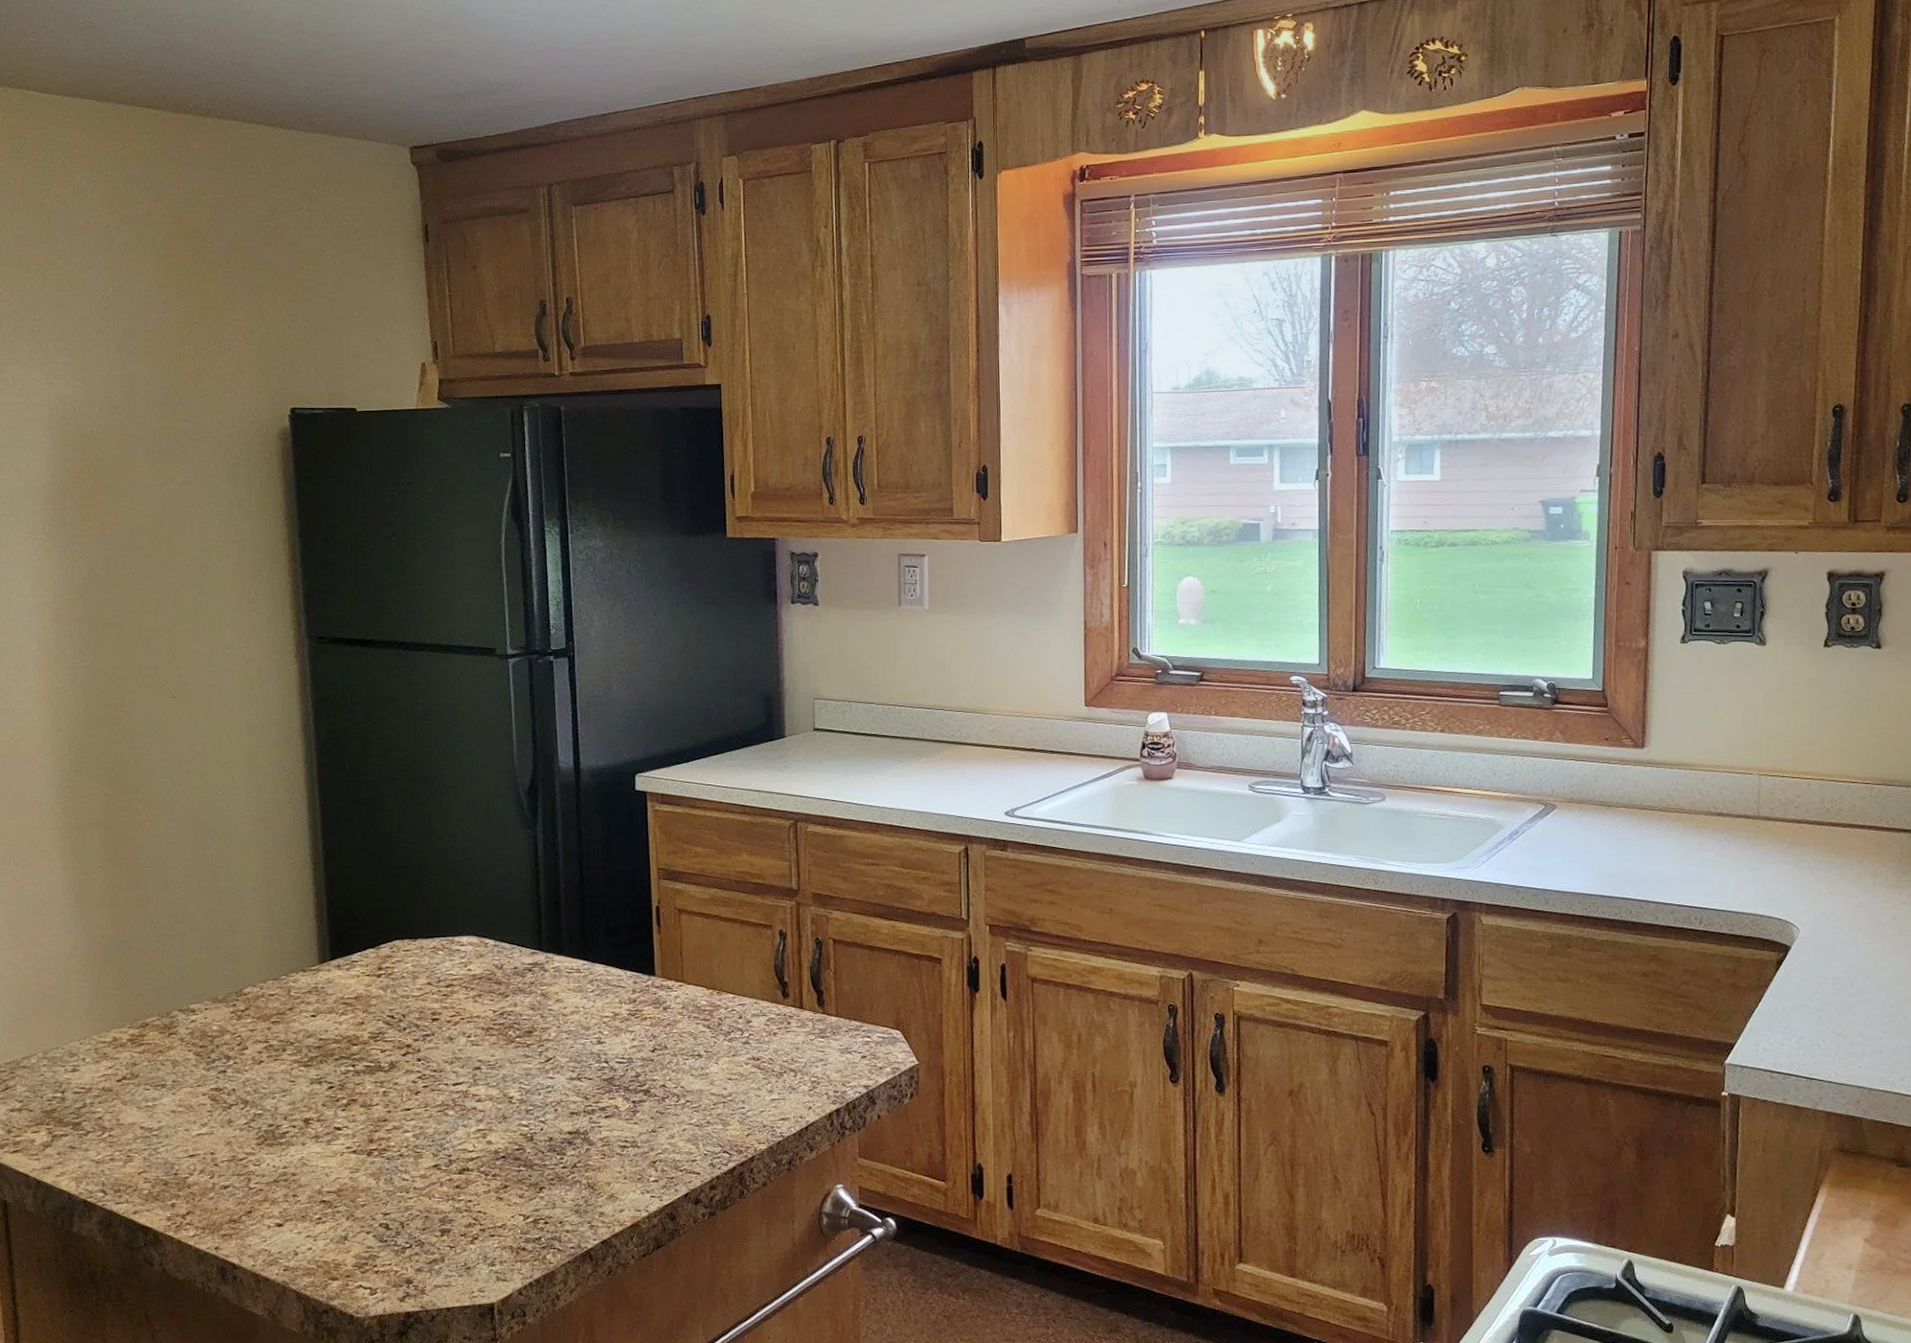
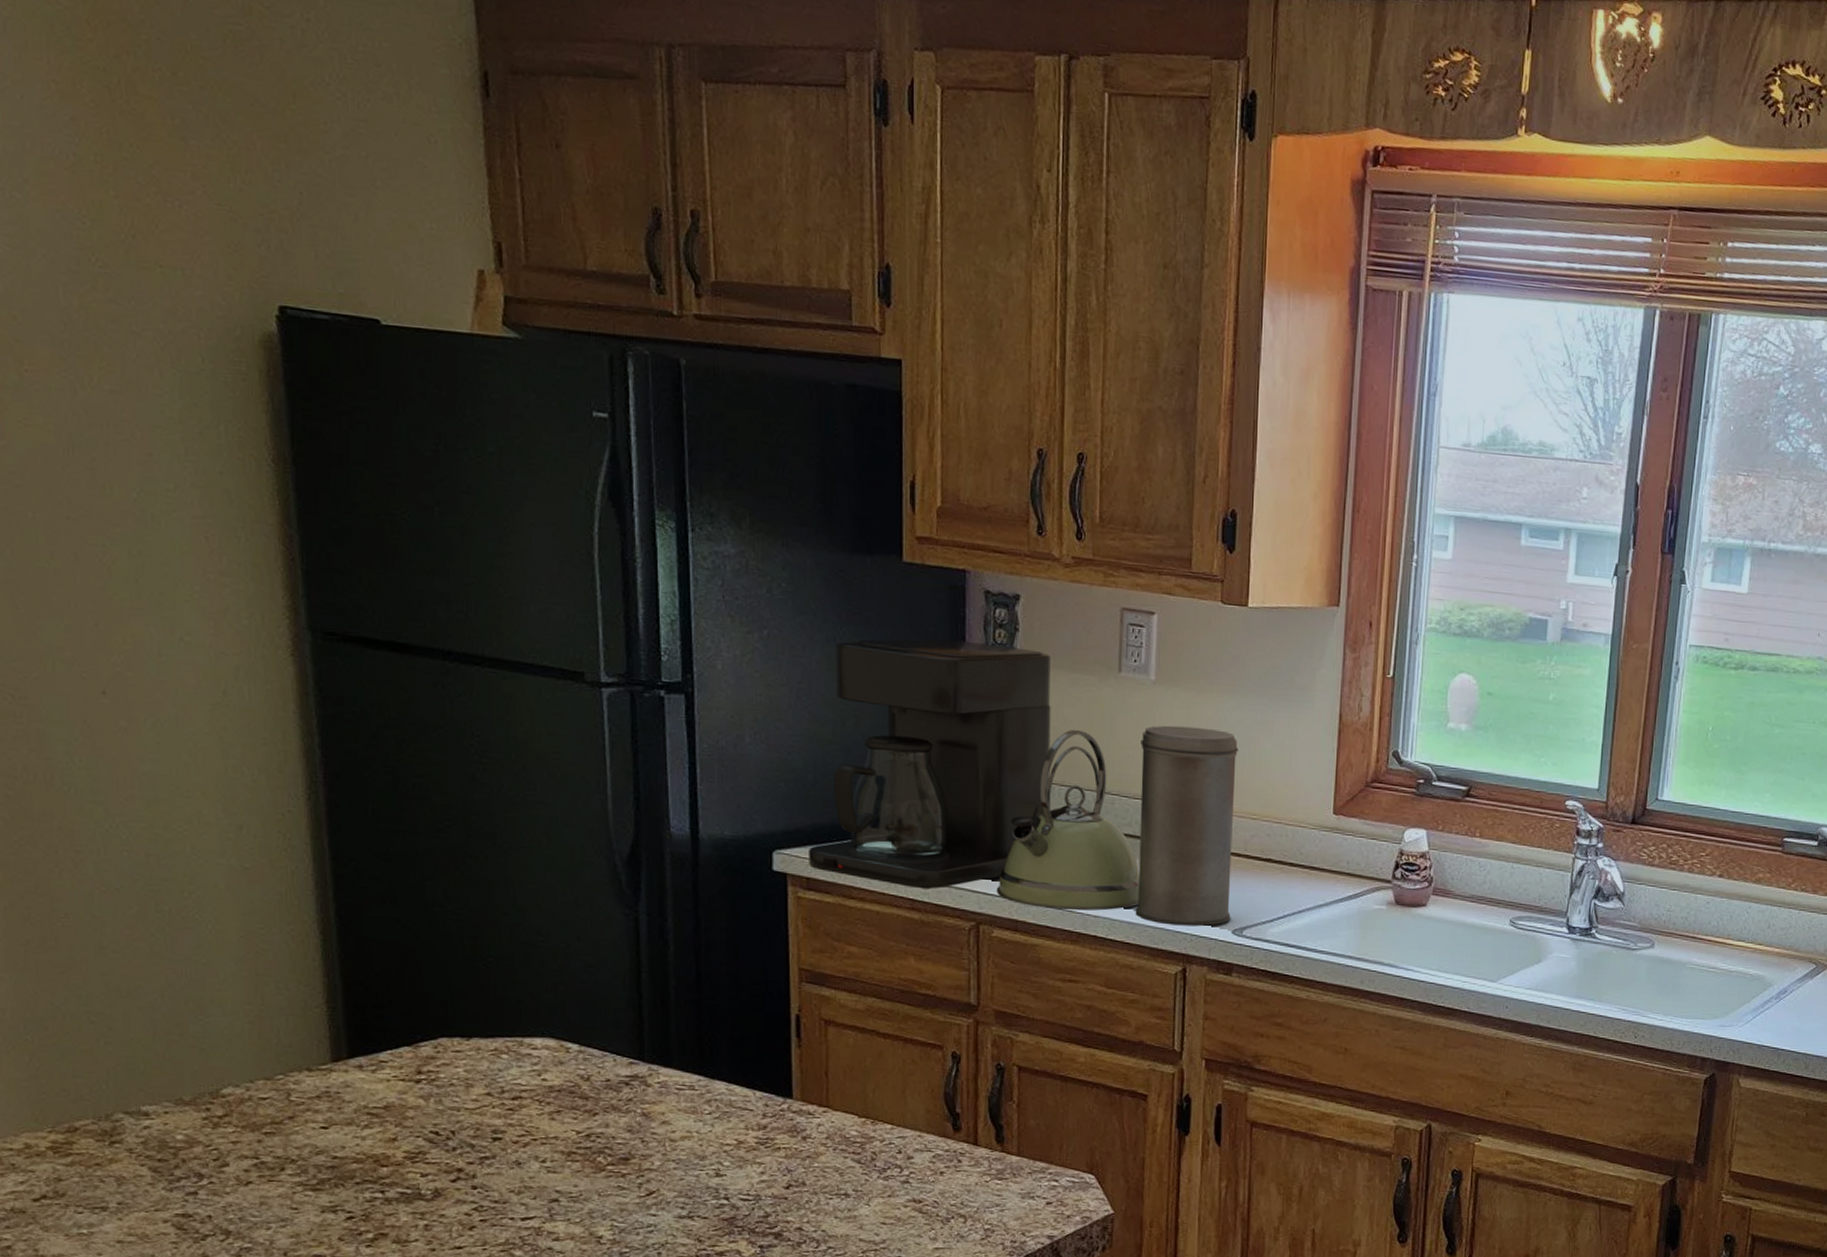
coffee maker: none [663,593,848,796] -> present [809,638,1051,889]
kettle: none [809,655,926,805] -> present [996,729,1140,911]
canister: none [920,644,1003,812] -> present [1135,725,1239,927]

